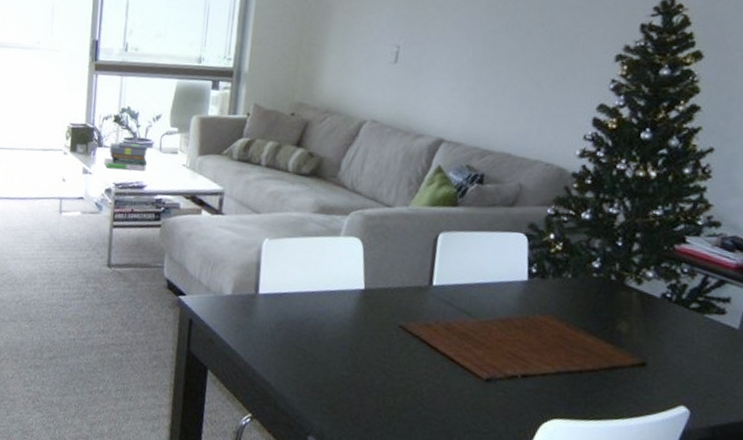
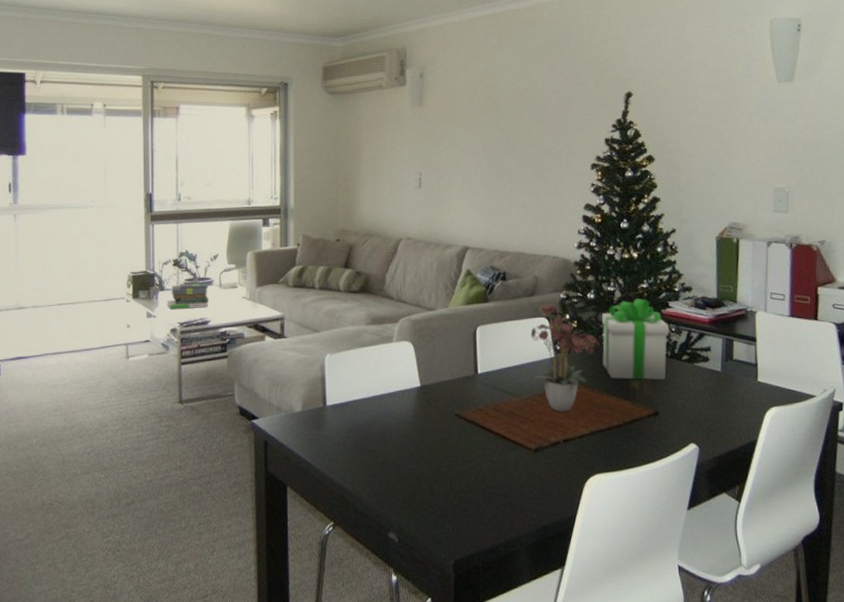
flower arrangement: none [496,217,587,344] -> present [530,303,600,412]
gift box: none [586,226,680,328] -> present [601,298,670,381]

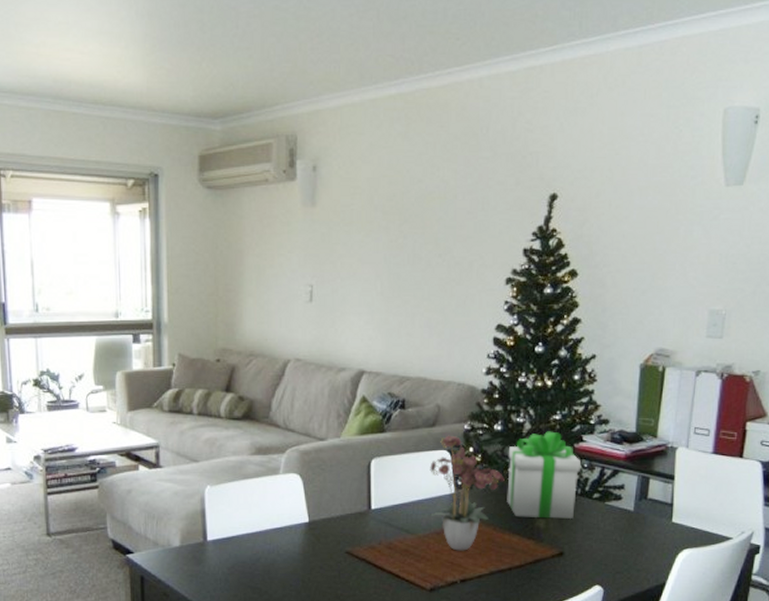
books: present [167,282,209,310] -> none [28,405,76,435]

